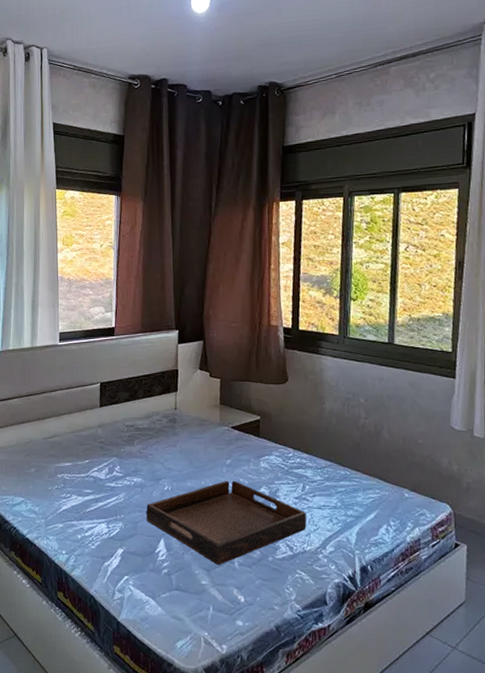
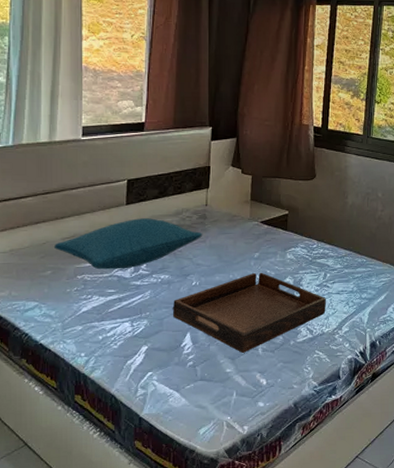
pillow: none [36,421,174,470] -> present [53,218,203,270]

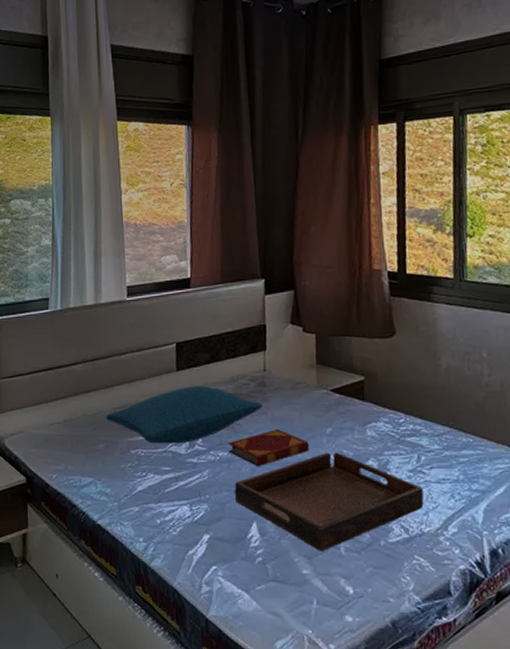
hardback book: none [170,255,240,287] -> present [228,430,310,467]

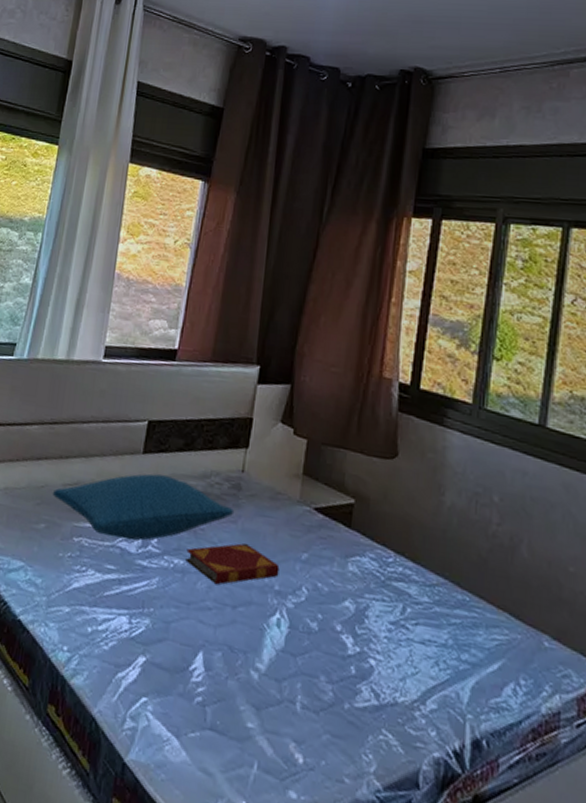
serving tray: present [235,452,424,551] -> none [183,581,403,704]

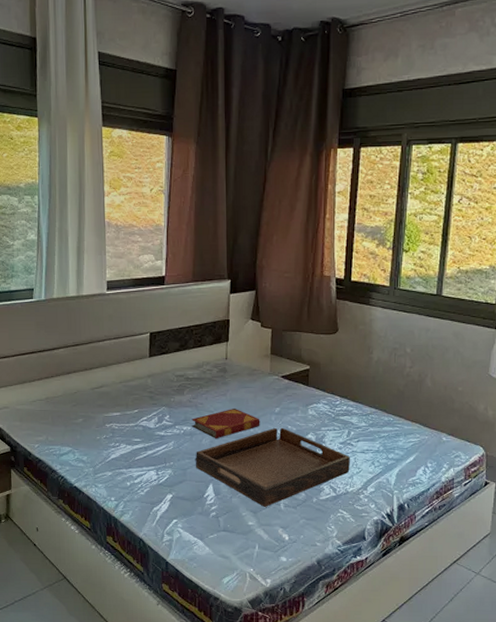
pillow: present [52,473,235,541] -> none [83,371,224,420]
serving tray: none [183,581,403,704] -> present [196,427,350,507]

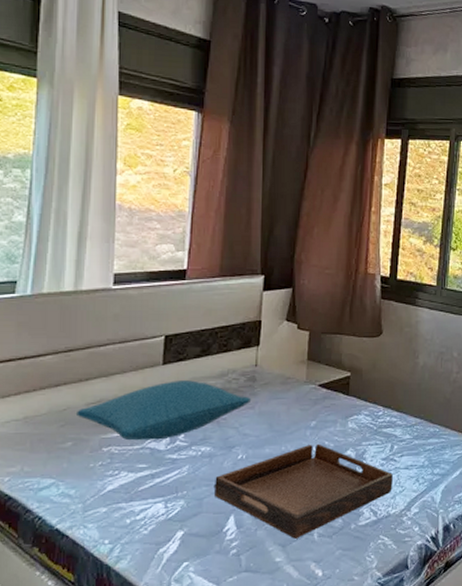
pillow: none [83,371,224,420] -> present [75,380,252,441]
hardback book: present [192,409,260,439] -> none [212,424,293,461]

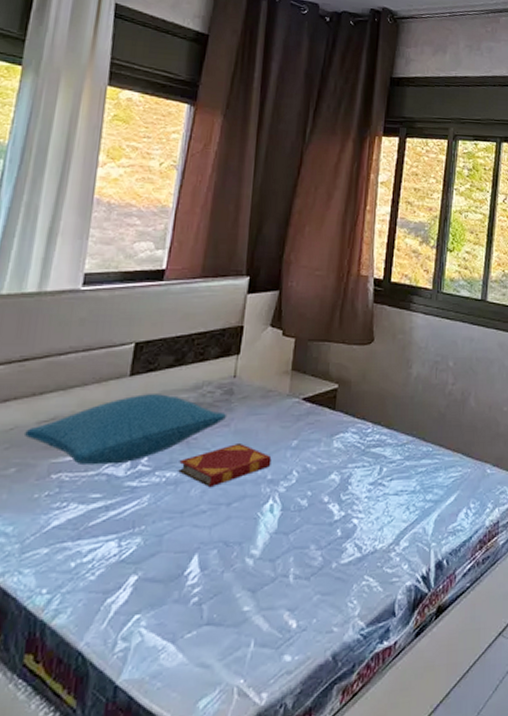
hardback book: none [212,424,293,461] -> present [178,444,272,488]
serving tray: present [215,443,393,539] -> none [177,466,381,582]

